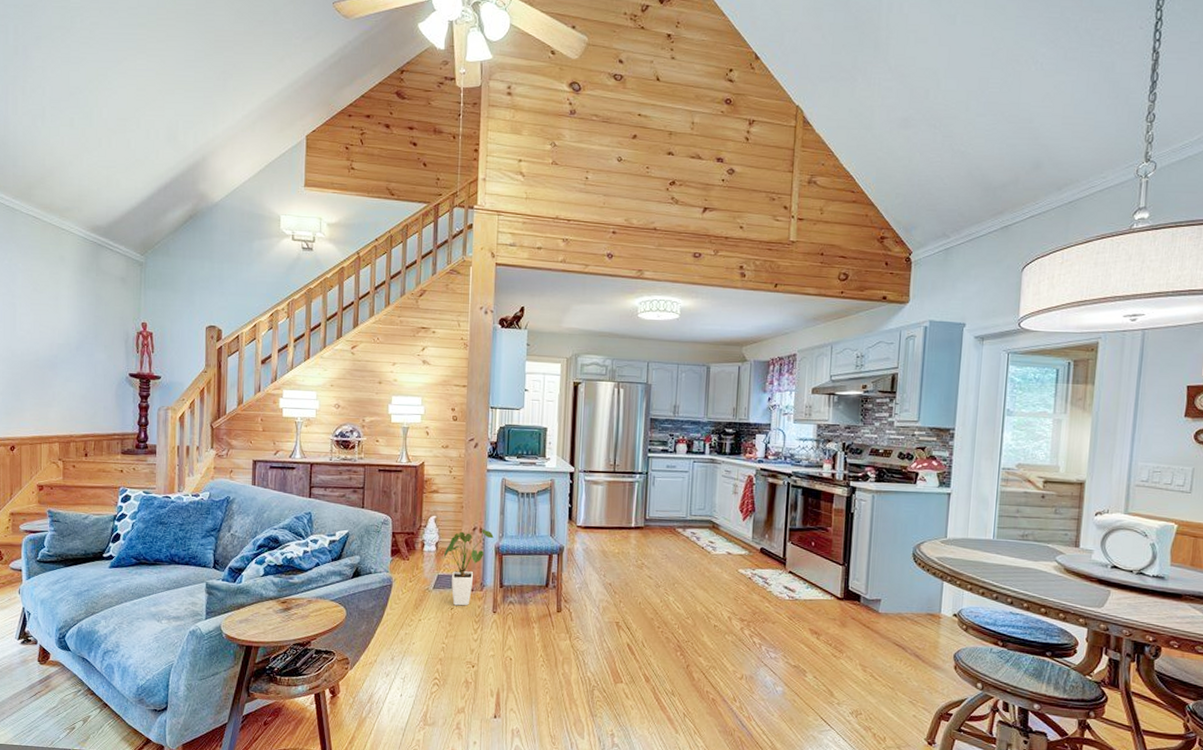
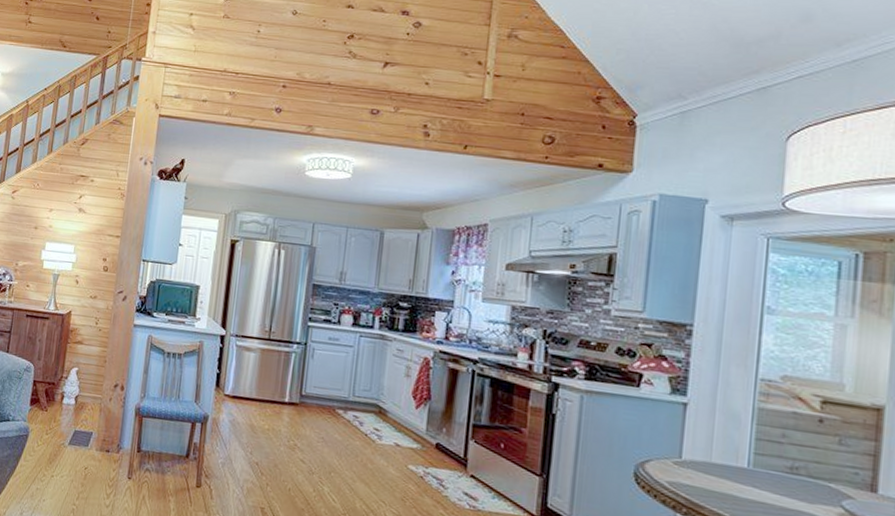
house plant: present [443,527,494,606] -> none [82,385,135,467]

